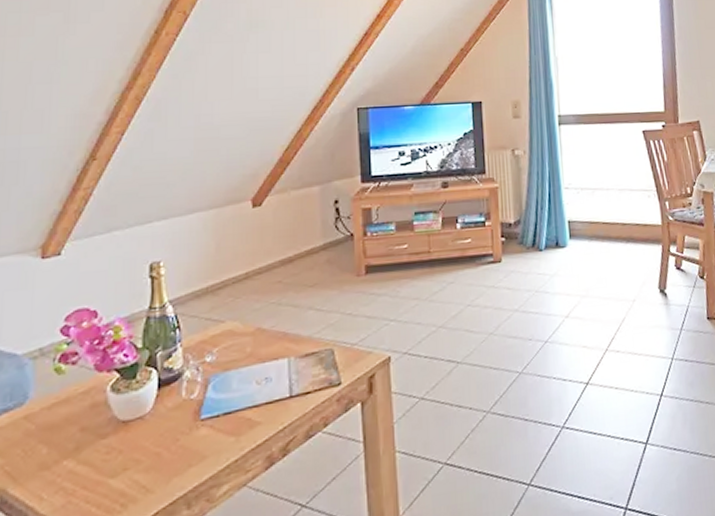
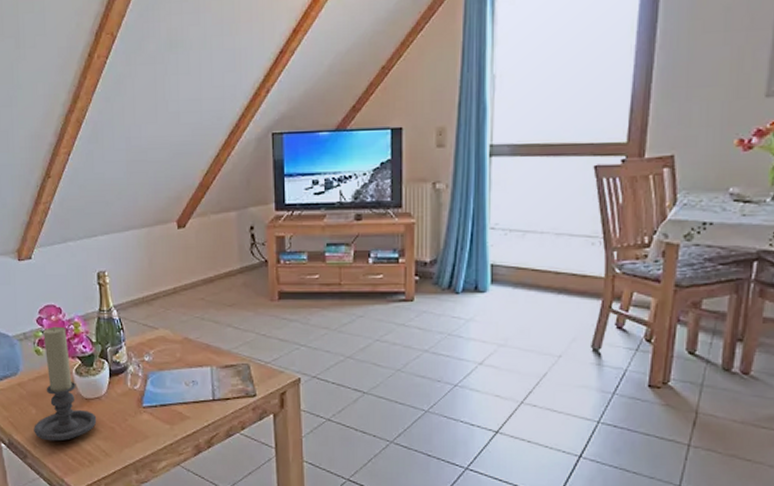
candle holder: none [42,333,137,488] -> present [34,326,97,441]

